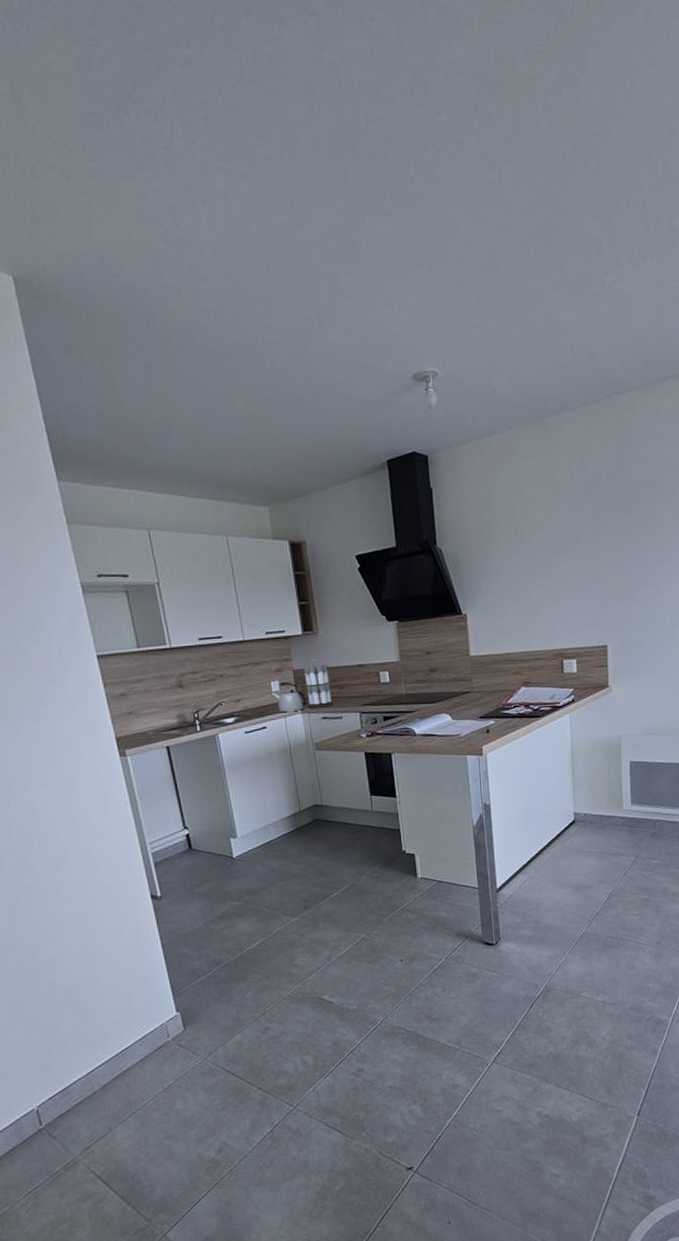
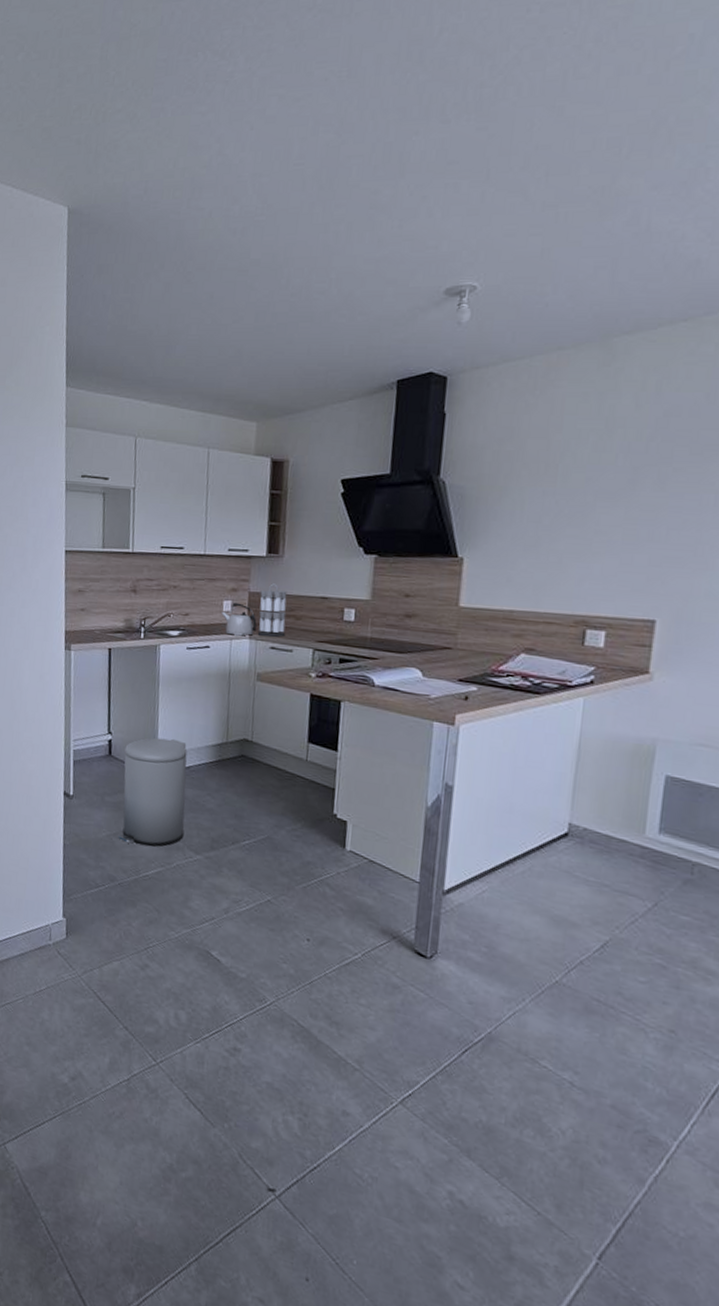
pedal bin: none [204,819,278,926] -> present [118,737,188,847]

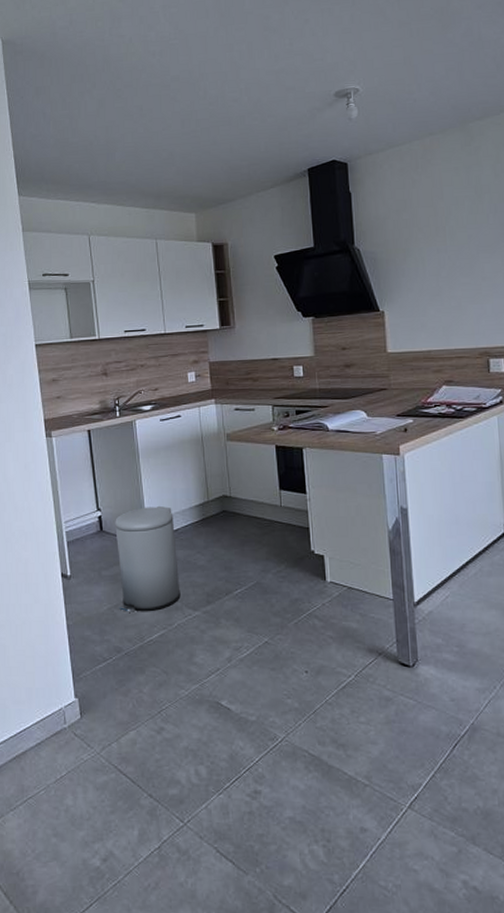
kettle: present [221,602,258,636] -> none [187,373,221,403]
spice rack: present [258,583,287,637] -> none [219,352,247,401]

